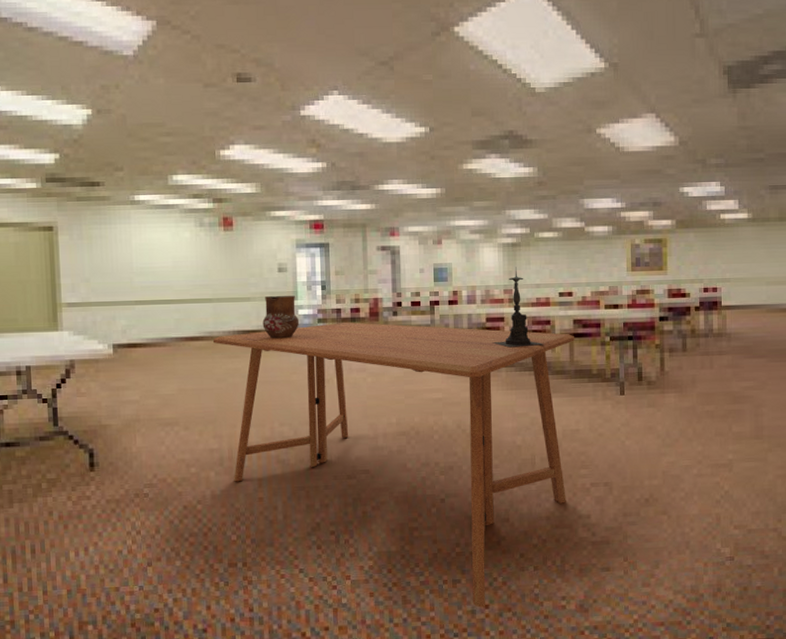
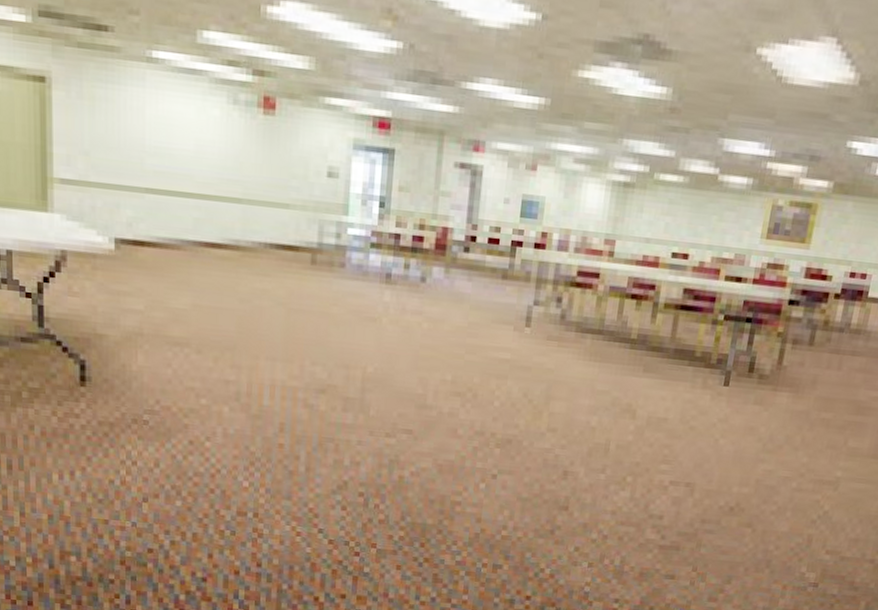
dining table: present [213,322,575,608] -> none [239,247,682,598]
ceramic pitcher: present [262,296,300,339] -> none [301,206,348,262]
candle holder: present [492,267,544,348] -> none [580,213,643,314]

